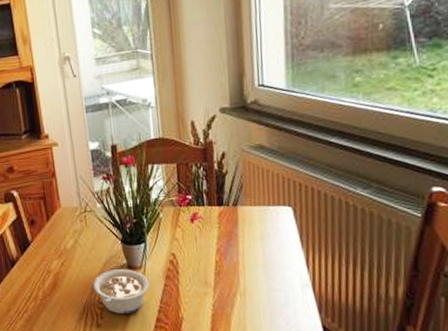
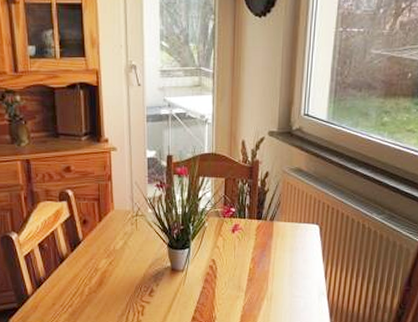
legume: present [93,269,150,315] -> none [138,271,189,312]

